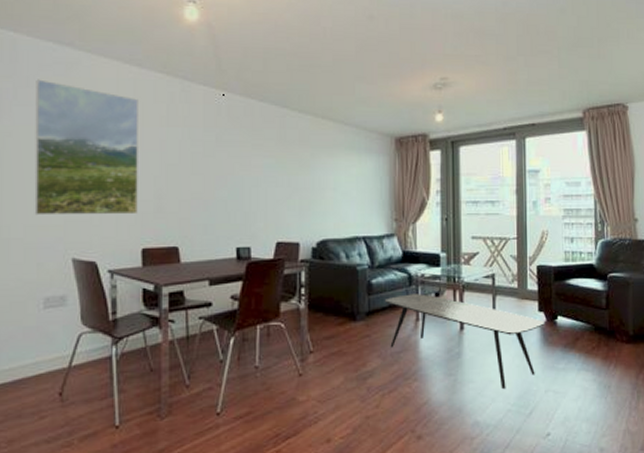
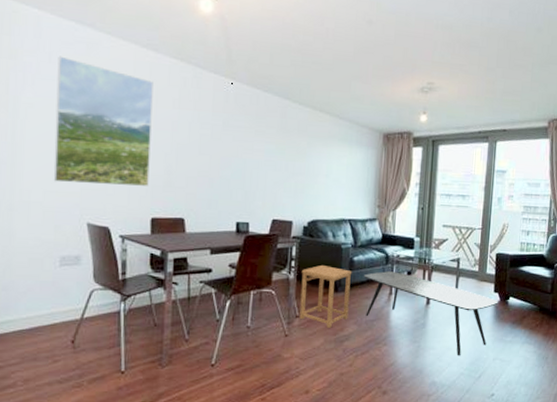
side table: none [314,290,371,364] -> present [299,264,352,328]

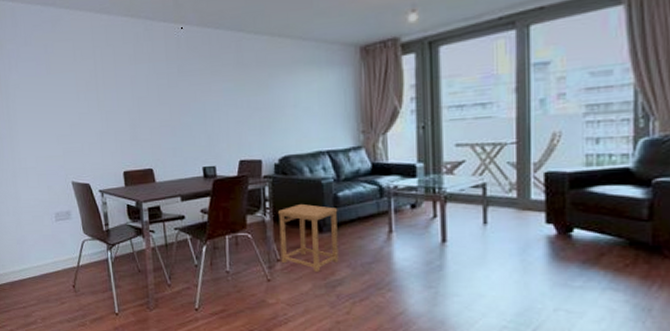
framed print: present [53,56,153,186] -> none [31,38,118,149]
coffee table: present [363,271,498,356] -> none [352,205,554,305]

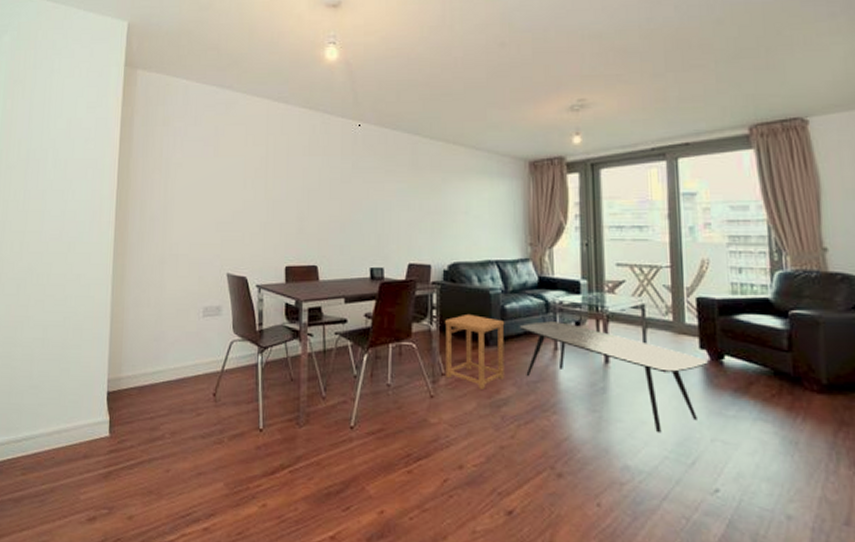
coffee table: none [352,205,554,305] -> present [519,321,708,434]

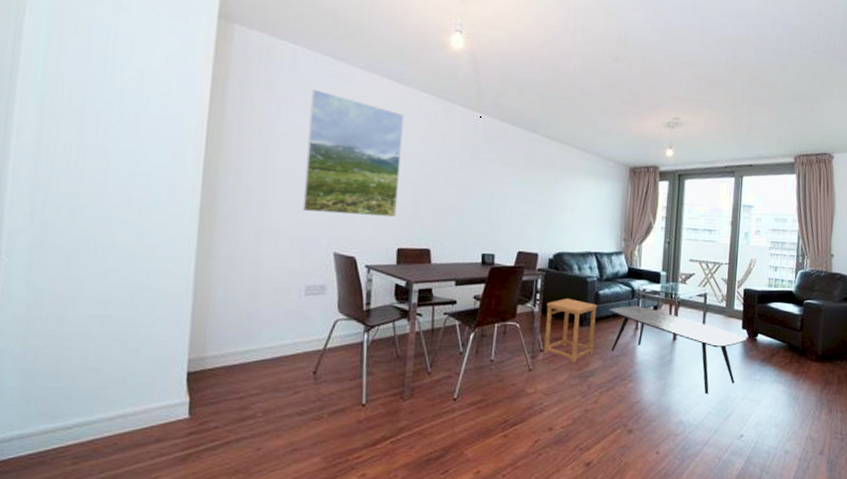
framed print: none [197,118,285,235] -> present [302,89,404,217]

